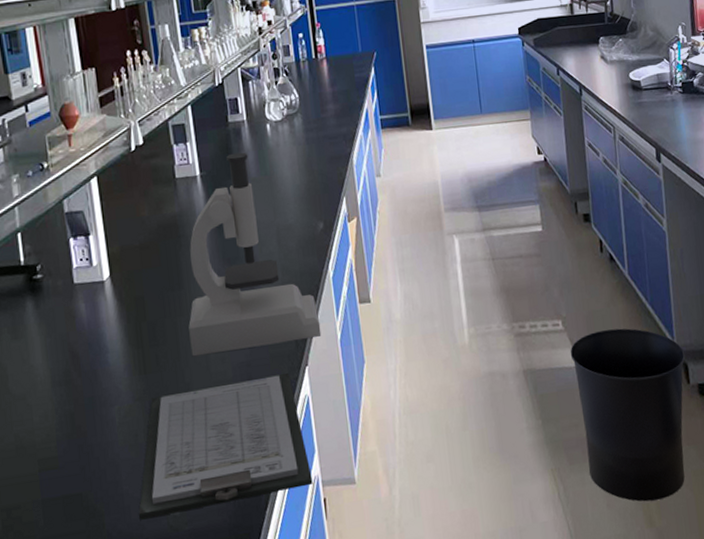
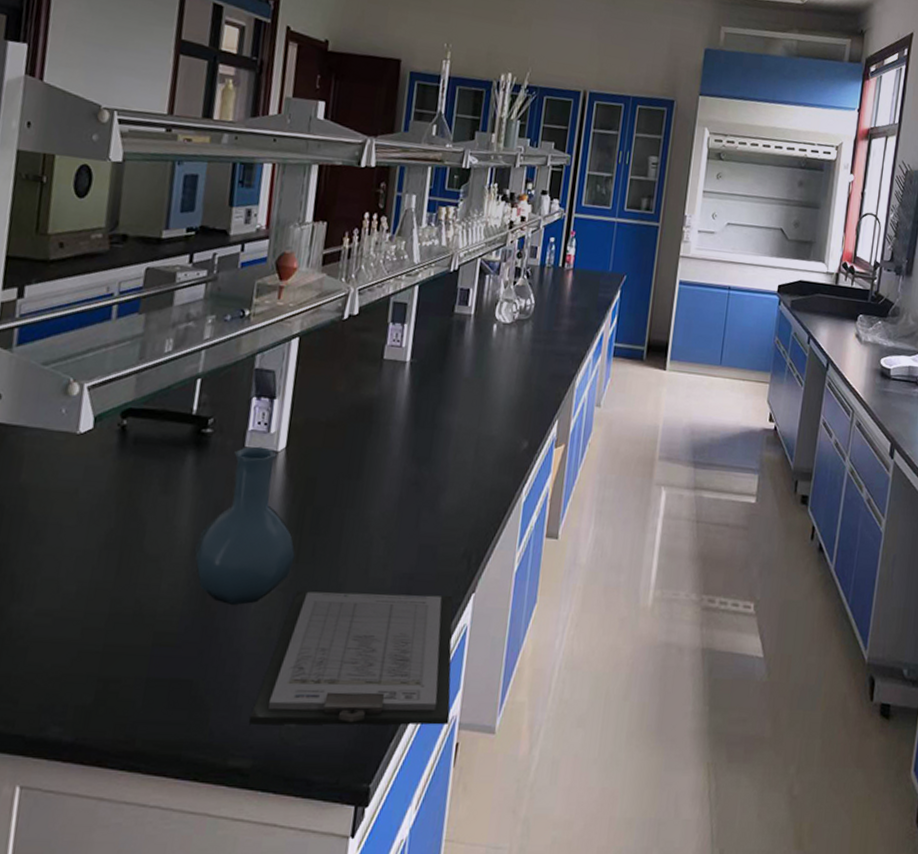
flask: none [53,279,143,423] -> present [194,446,295,606]
microscope: present [188,152,322,357] -> none [352,346,500,565]
waste bin: present [570,328,686,502] -> none [747,623,875,821]

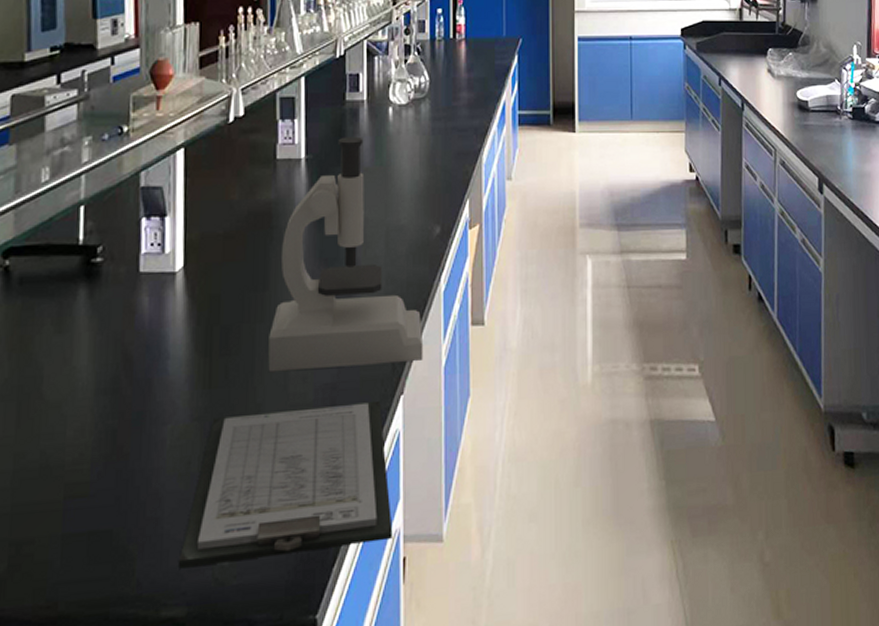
flask: present [194,446,295,606] -> none [97,269,207,444]
microscope: none [352,346,500,565] -> present [268,136,424,373]

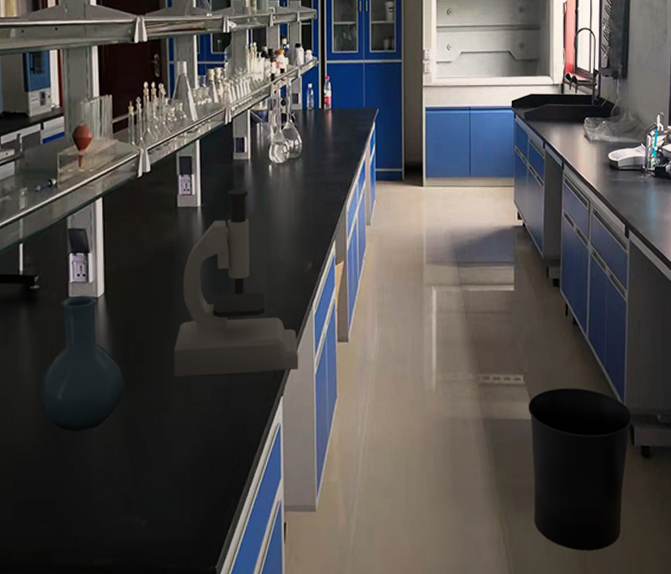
flask: none [97,269,207,444] -> present [38,295,125,432]
clipboard: present [179,400,393,569] -> none [106,400,276,529]
waste bin: none [704,379,833,588] -> present [528,387,633,551]

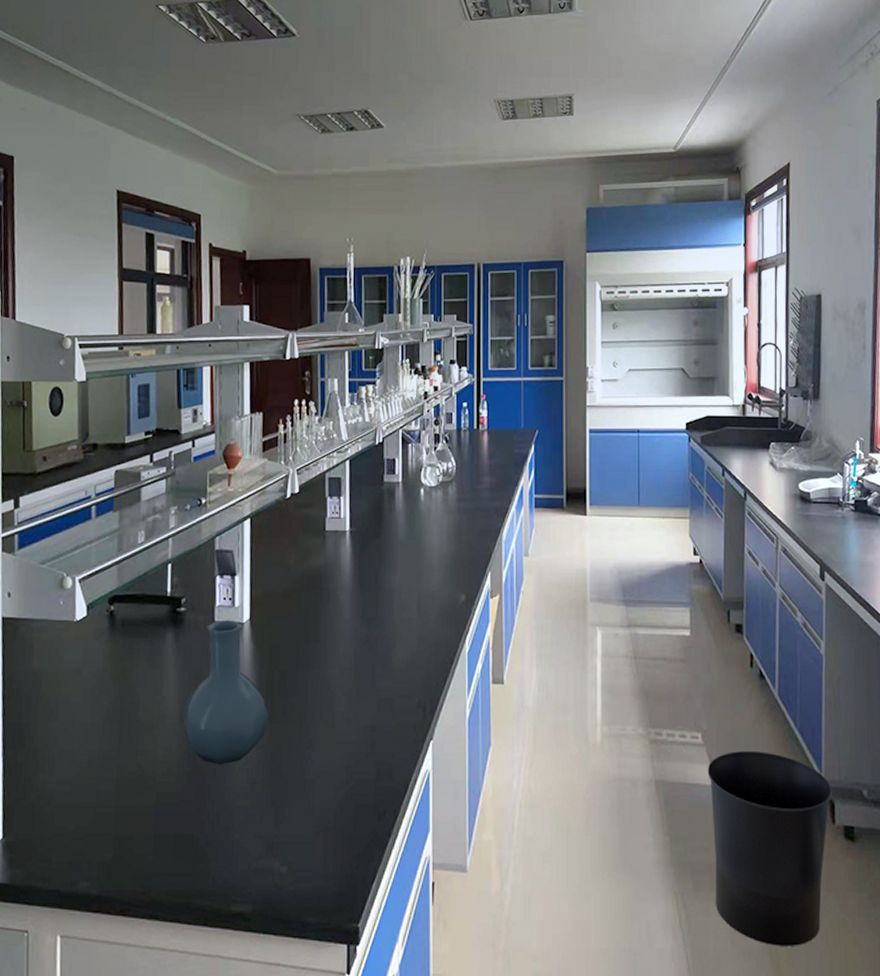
microscope: present [174,189,299,378] -> none [318,513,450,713]

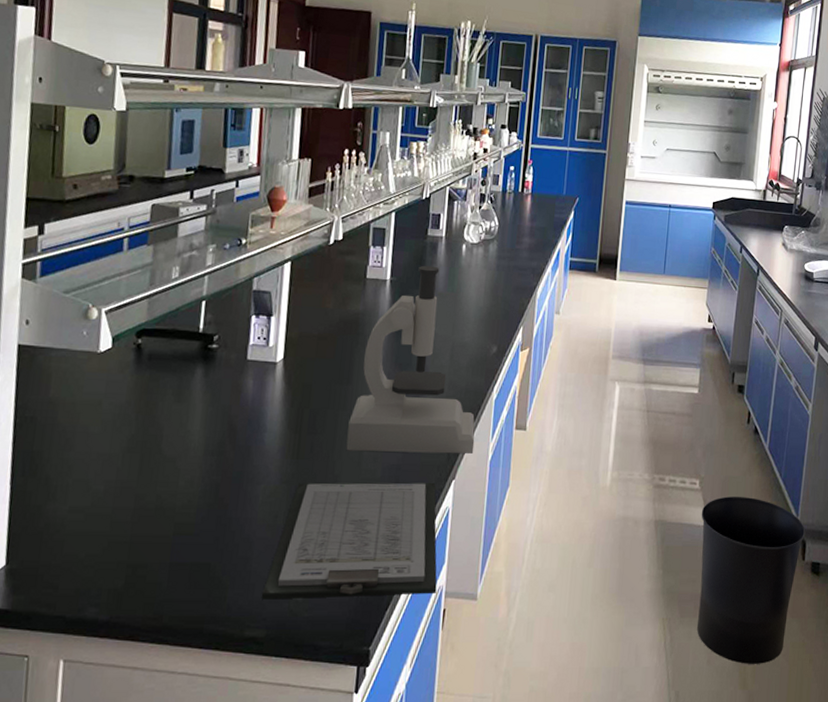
flask: present [182,620,269,765] -> none [206,358,296,498]
clipboard: none [246,743,423,872] -> present [262,482,438,600]
microscope: none [318,513,450,713] -> present [346,265,475,455]

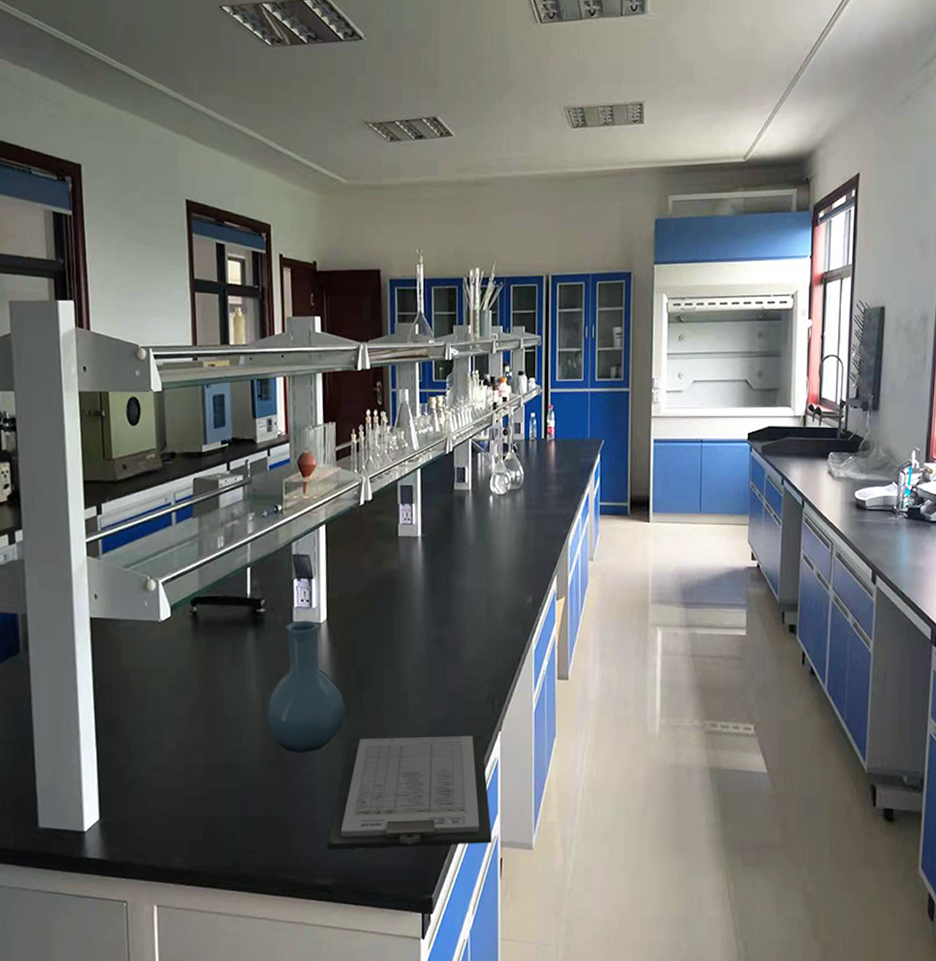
flask: none [206,358,296,498] -> present [264,620,346,754]
microscope: present [346,265,475,455] -> none [393,520,518,706]
waste bin: present [697,496,806,664] -> none [758,740,875,914]

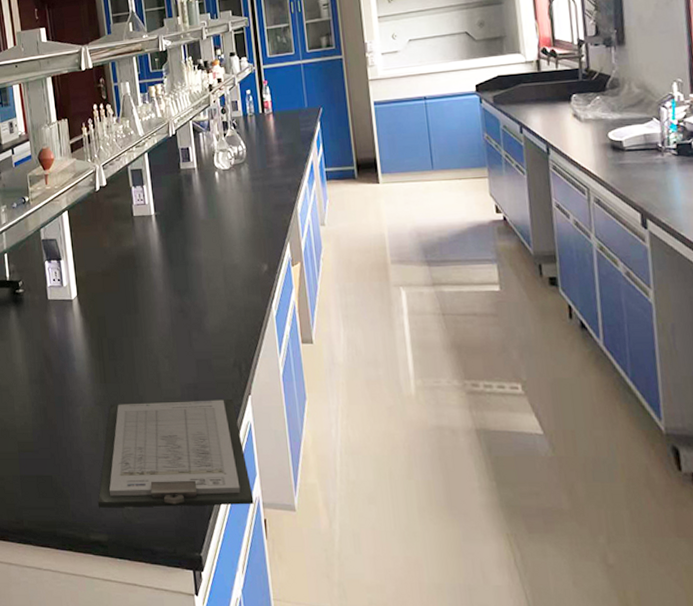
flask: present [264,620,346,754] -> none [31,297,103,419]

